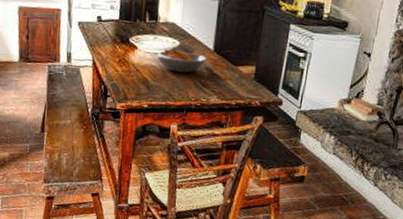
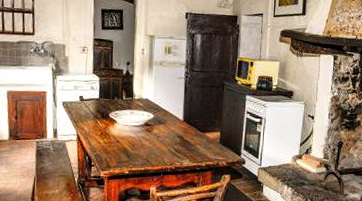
fruit bowl: present [156,49,207,73] -> none [134,121,178,141]

